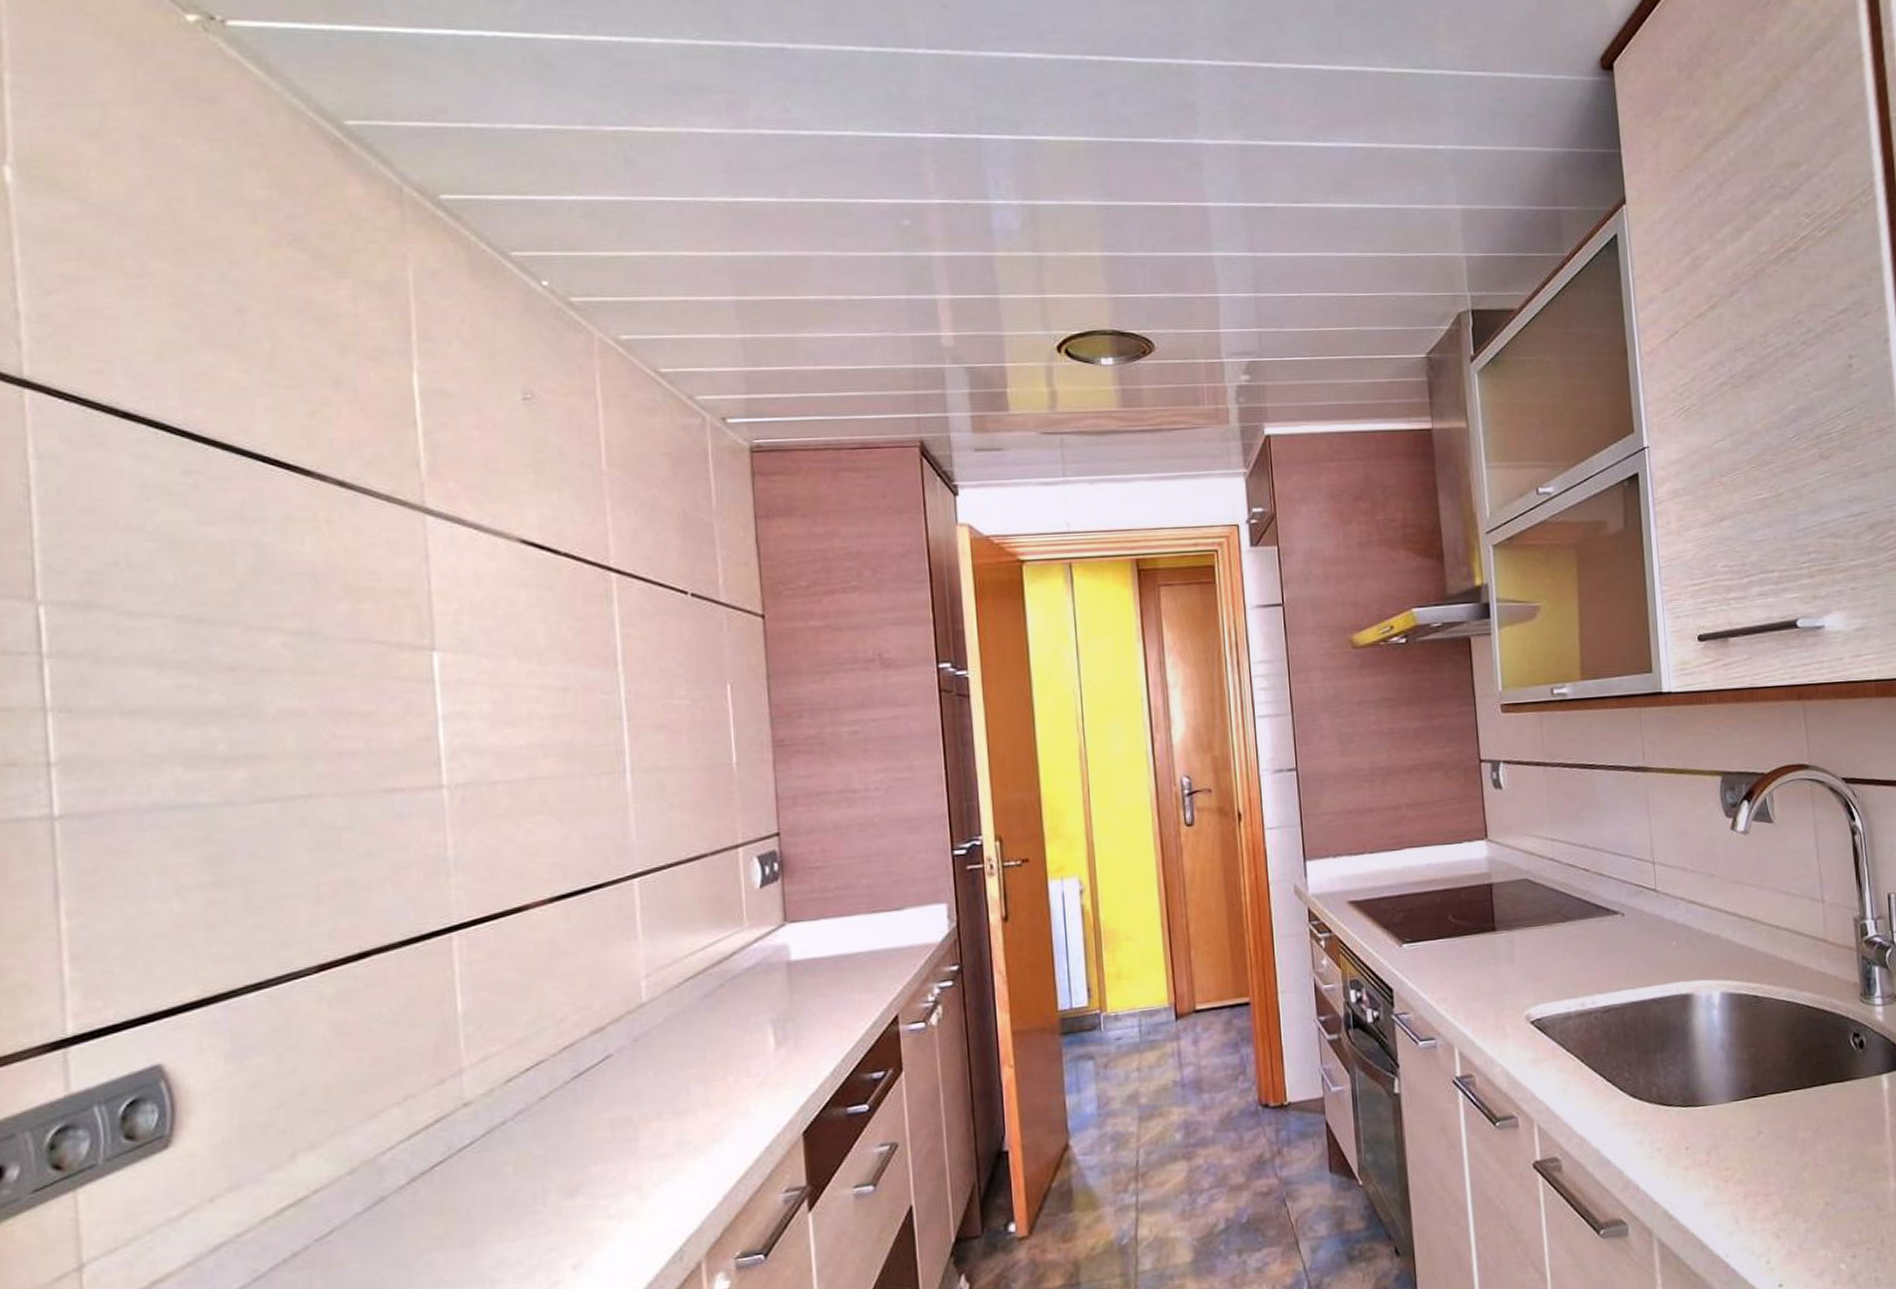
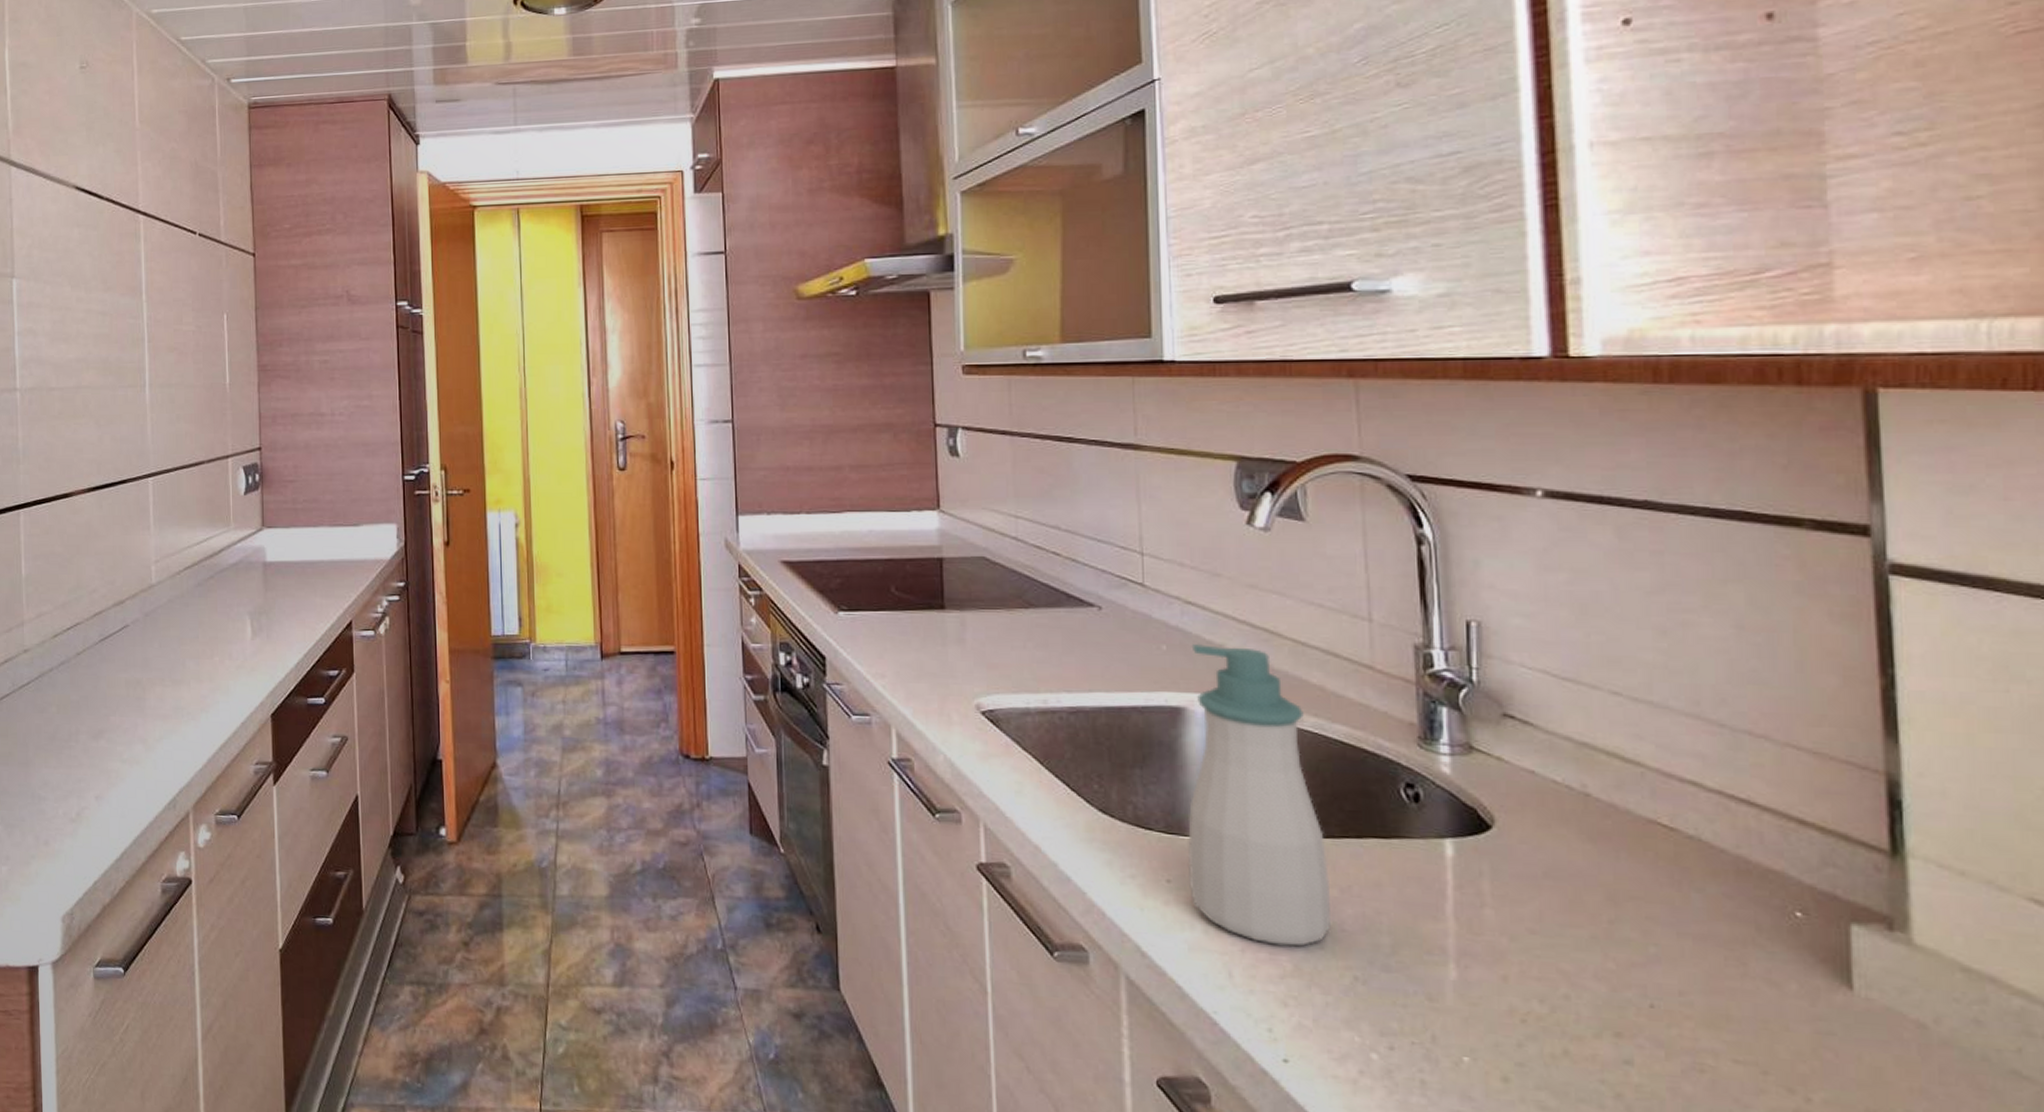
soap bottle: none [1694,935,1808,1188] -> present [1187,643,1332,947]

